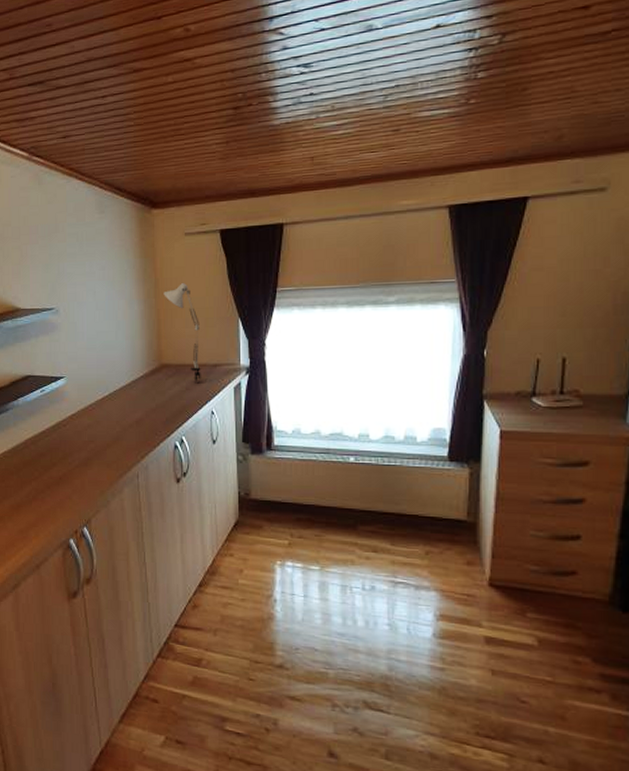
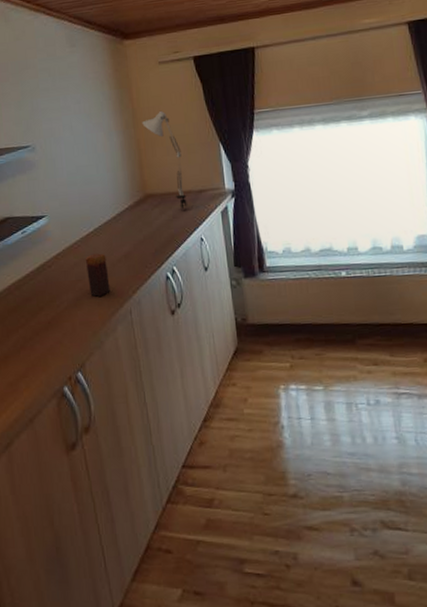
candle: none [98,417,120,458] -> present [85,253,110,297]

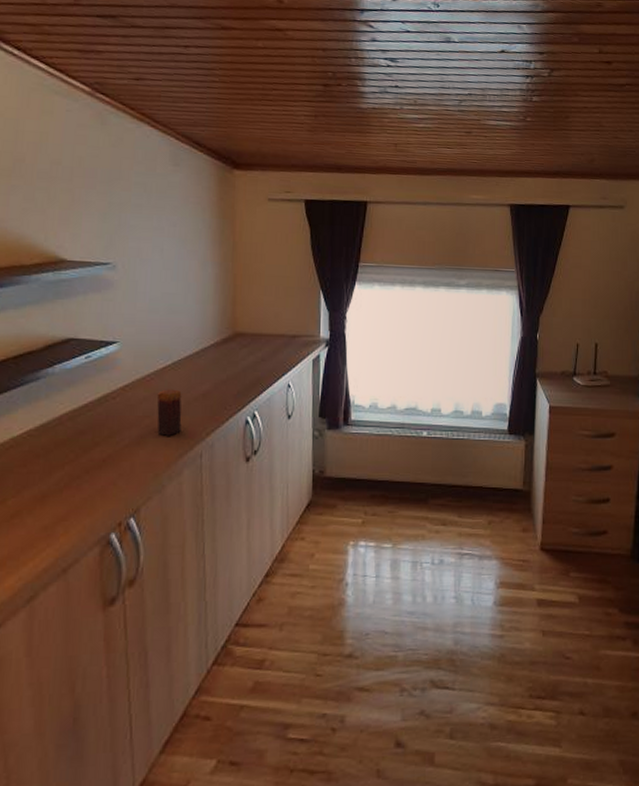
desk lamp: present [142,110,187,210] -> none [242,248,279,353]

